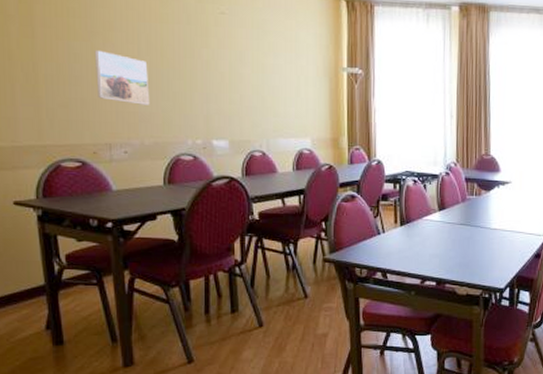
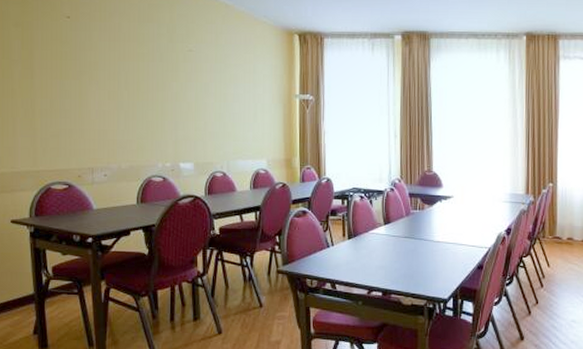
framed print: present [94,49,150,105] -> none [81,86,127,133]

